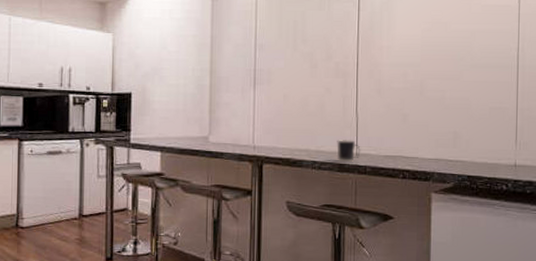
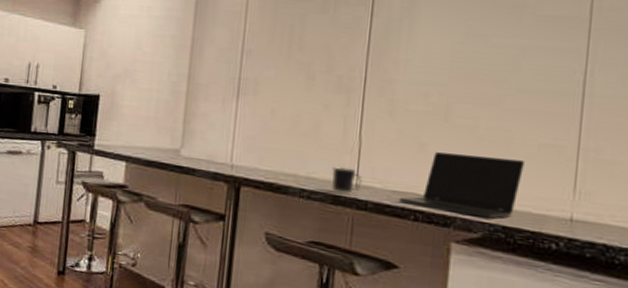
laptop: none [390,121,480,170] -> present [398,152,524,219]

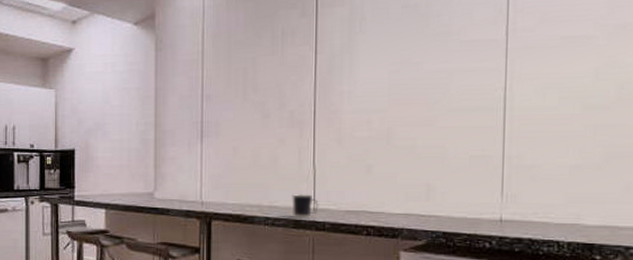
laptop: present [398,152,524,219] -> none [352,172,458,226]

